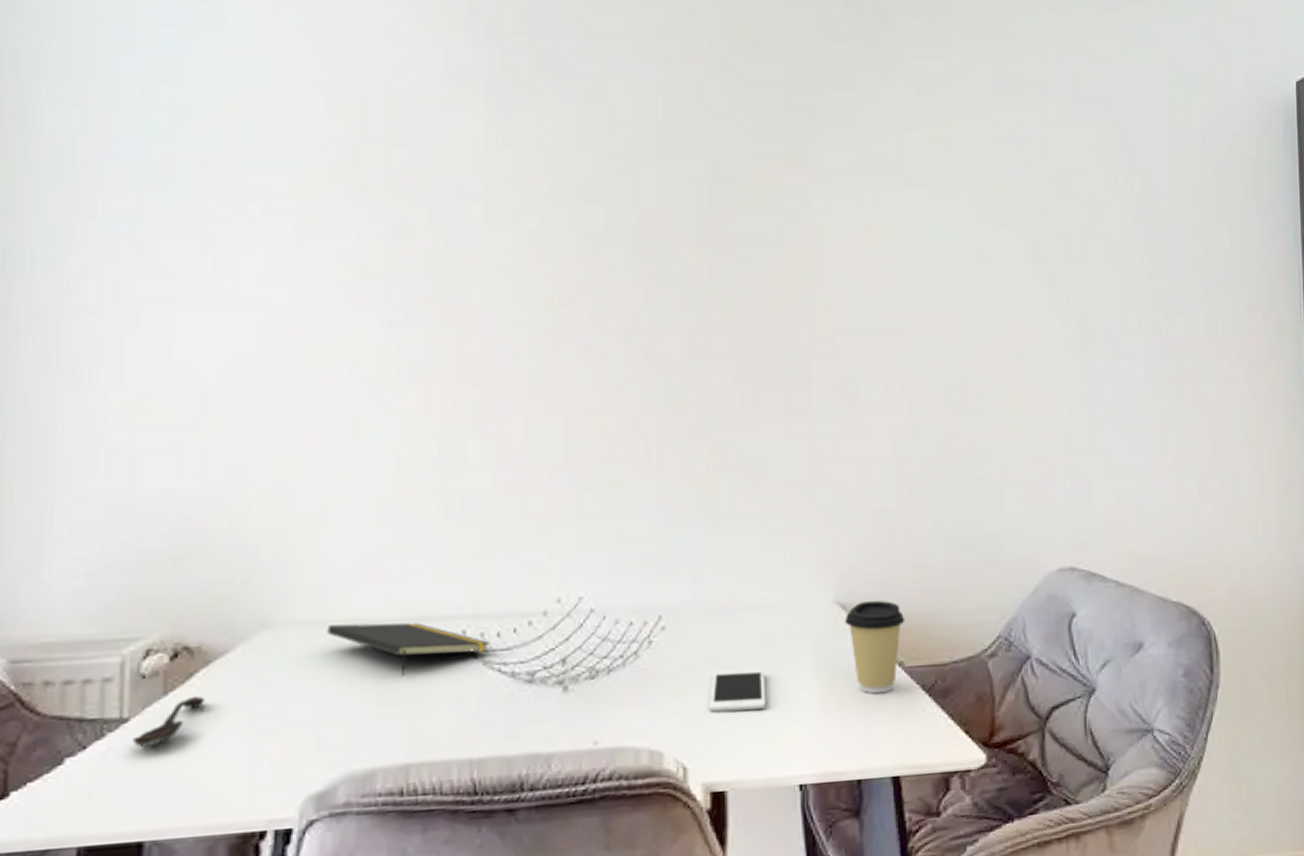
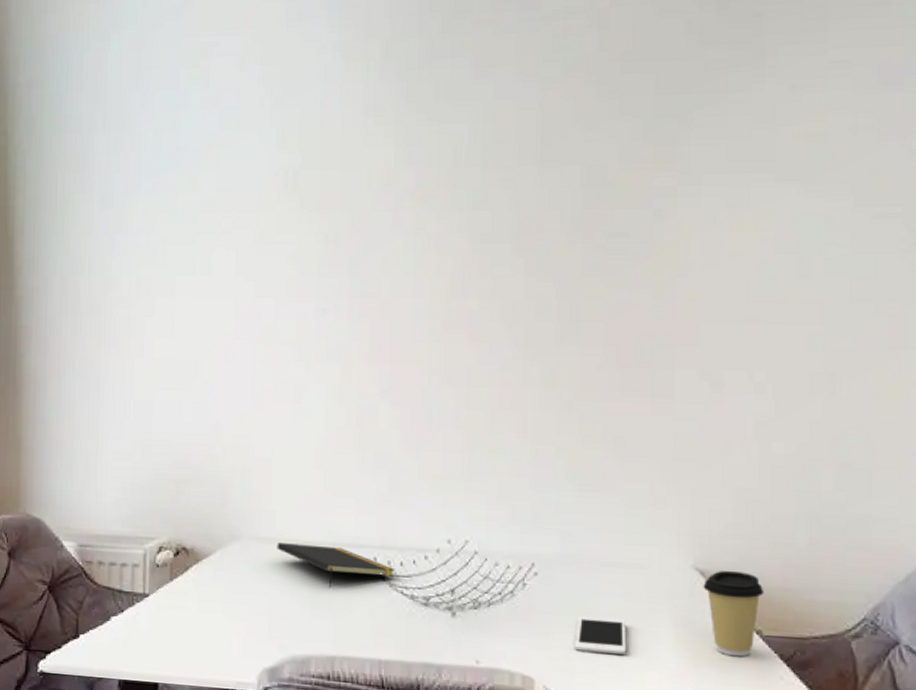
spoon: present [133,695,206,747] -> none [152,584,197,616]

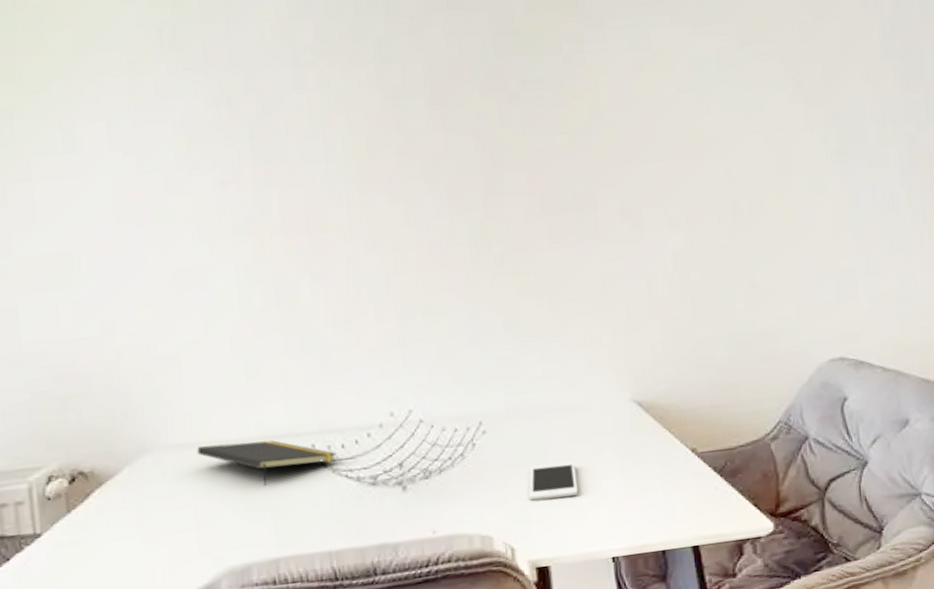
coffee cup: present [703,570,765,657] -> none [642,397,696,477]

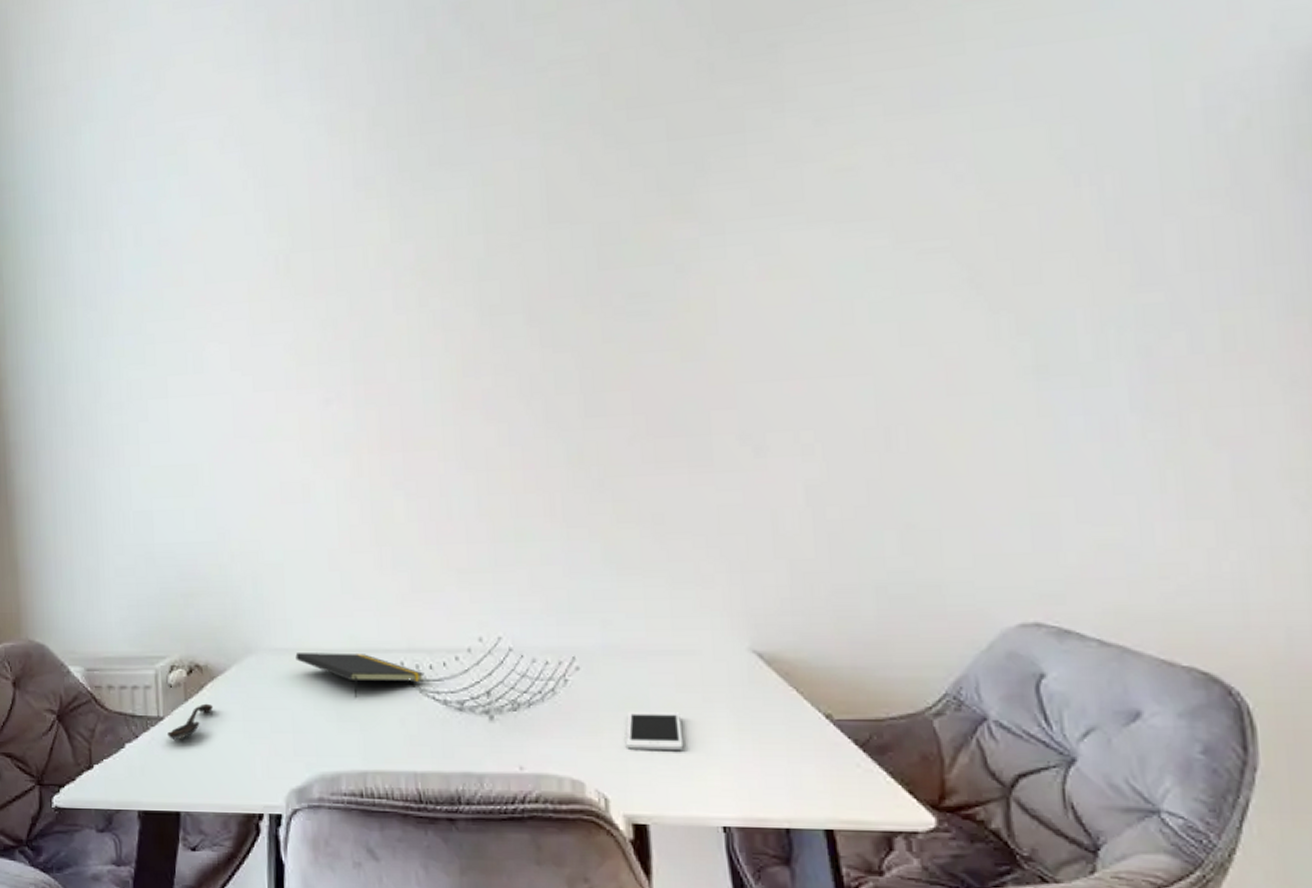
spoon: none [47,512,103,556] -> present [168,703,214,740]

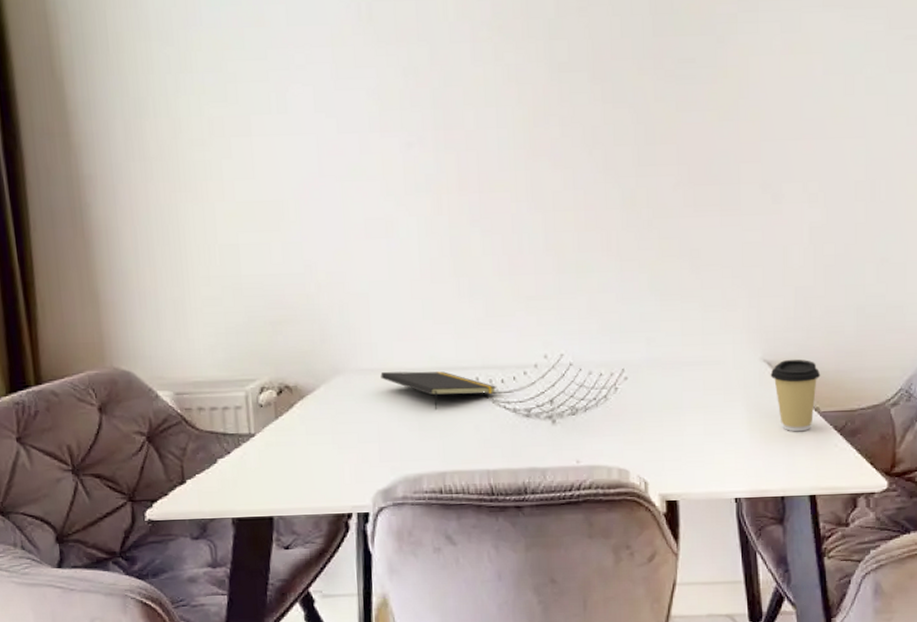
spoon: present [168,703,214,740] -> none [259,420,304,453]
cell phone: present [626,712,684,750] -> none [663,411,708,442]
coffee cup: none [762,650,832,745] -> present [770,359,821,432]

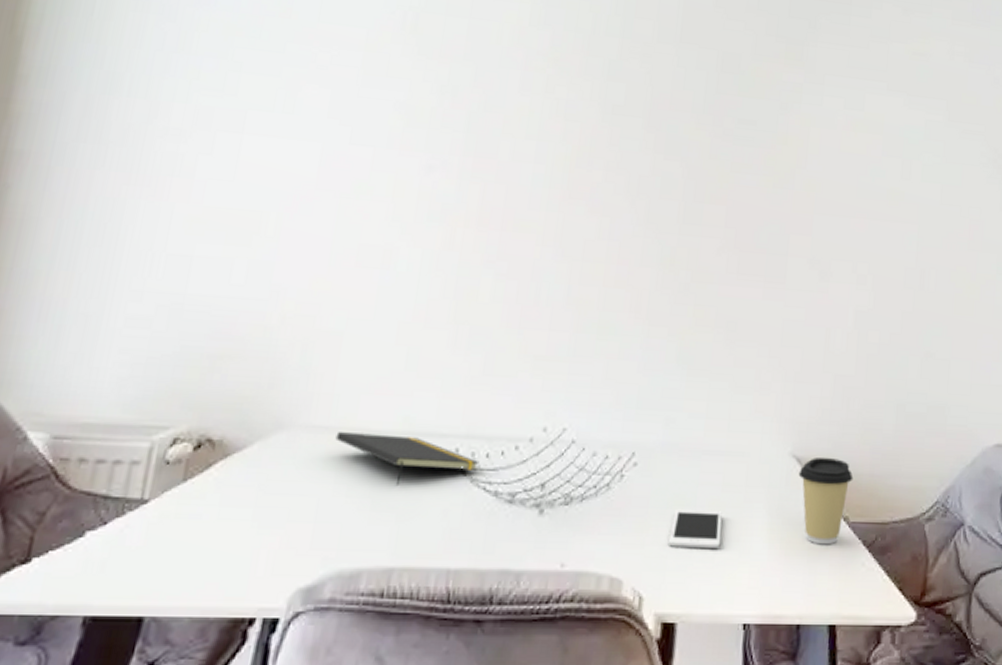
cell phone: none [663,411,708,442] -> present [669,510,722,548]

